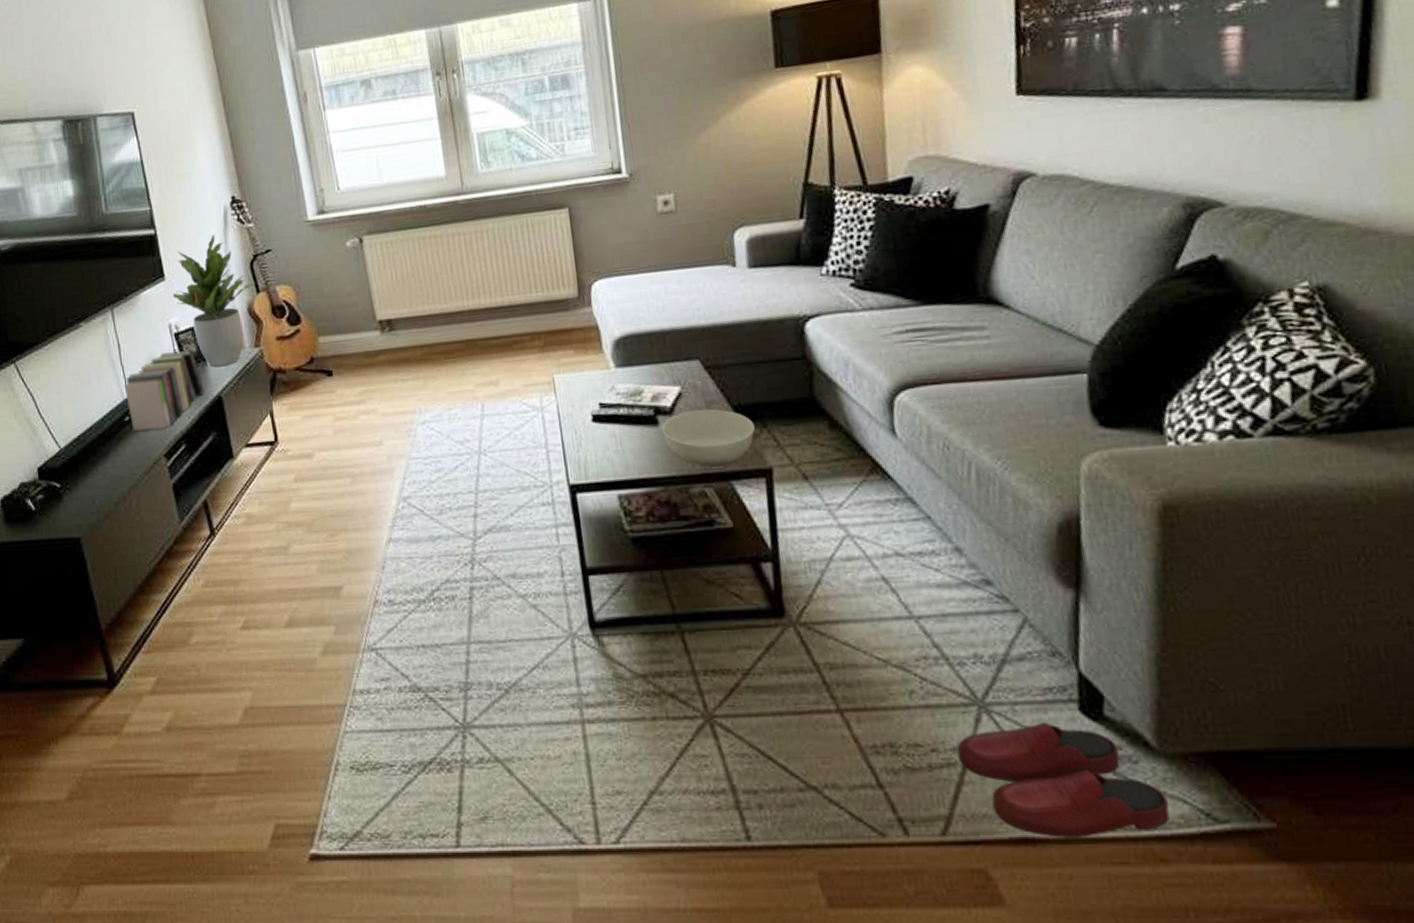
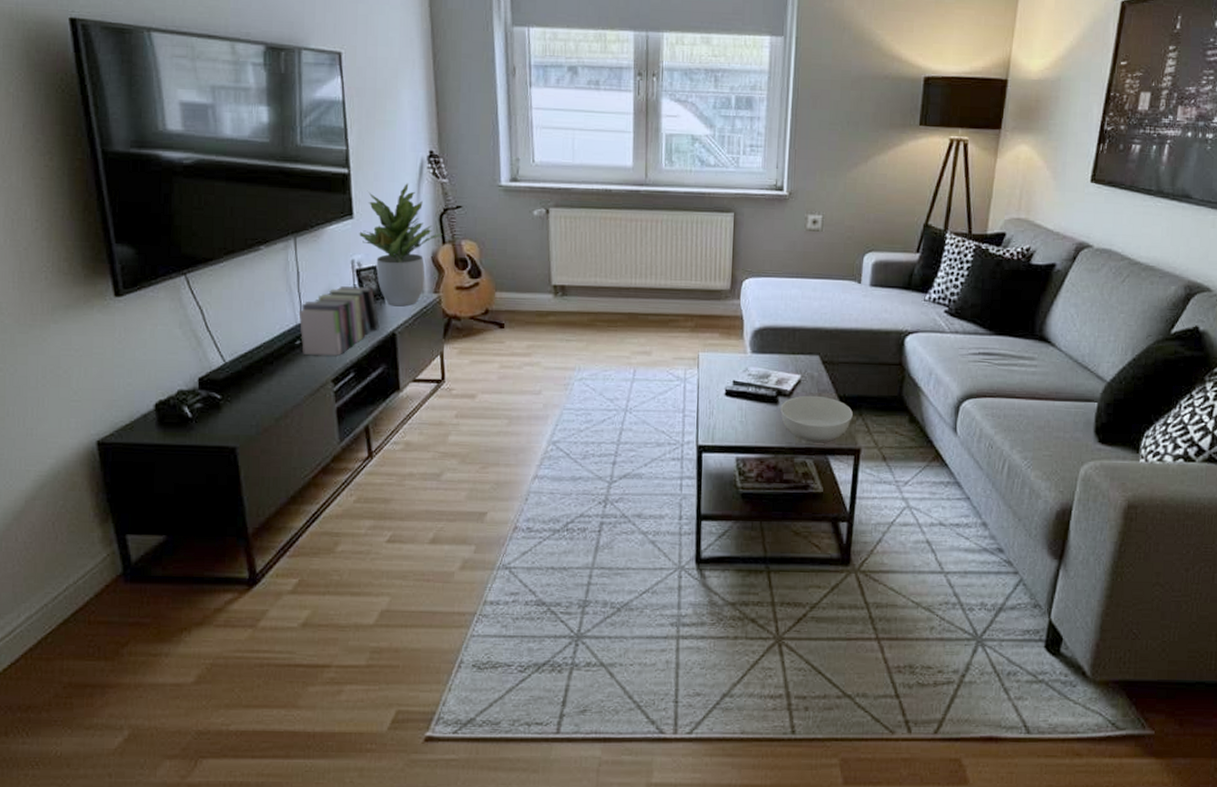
slippers: present [957,721,1170,838] -> none [956,654,1090,738]

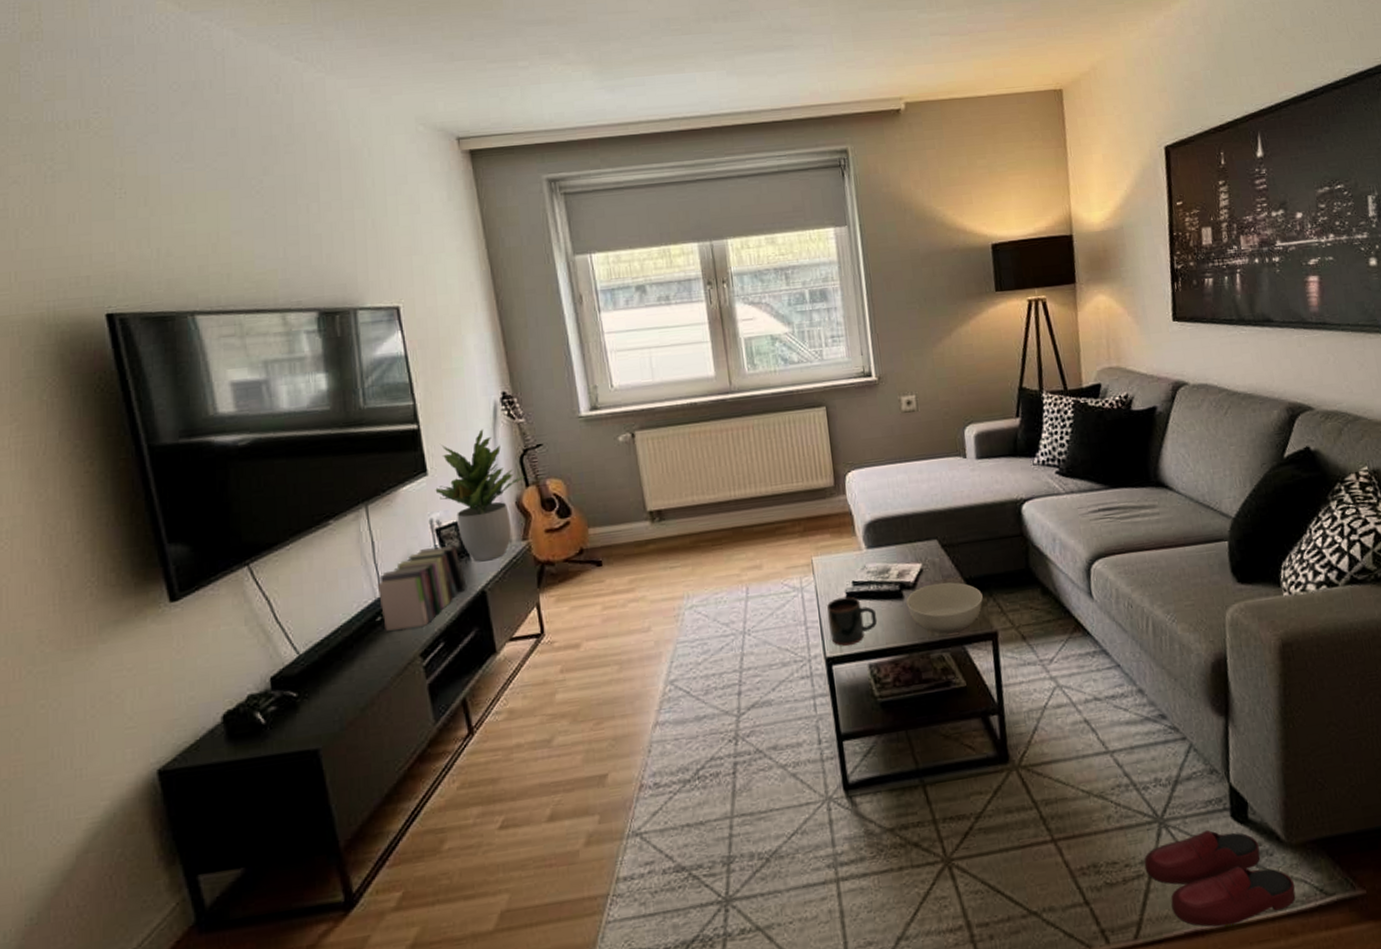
mug: none [704,393,751,438] -> present [826,596,878,646]
slippers: none [956,654,1090,738] -> present [1144,829,1296,927]

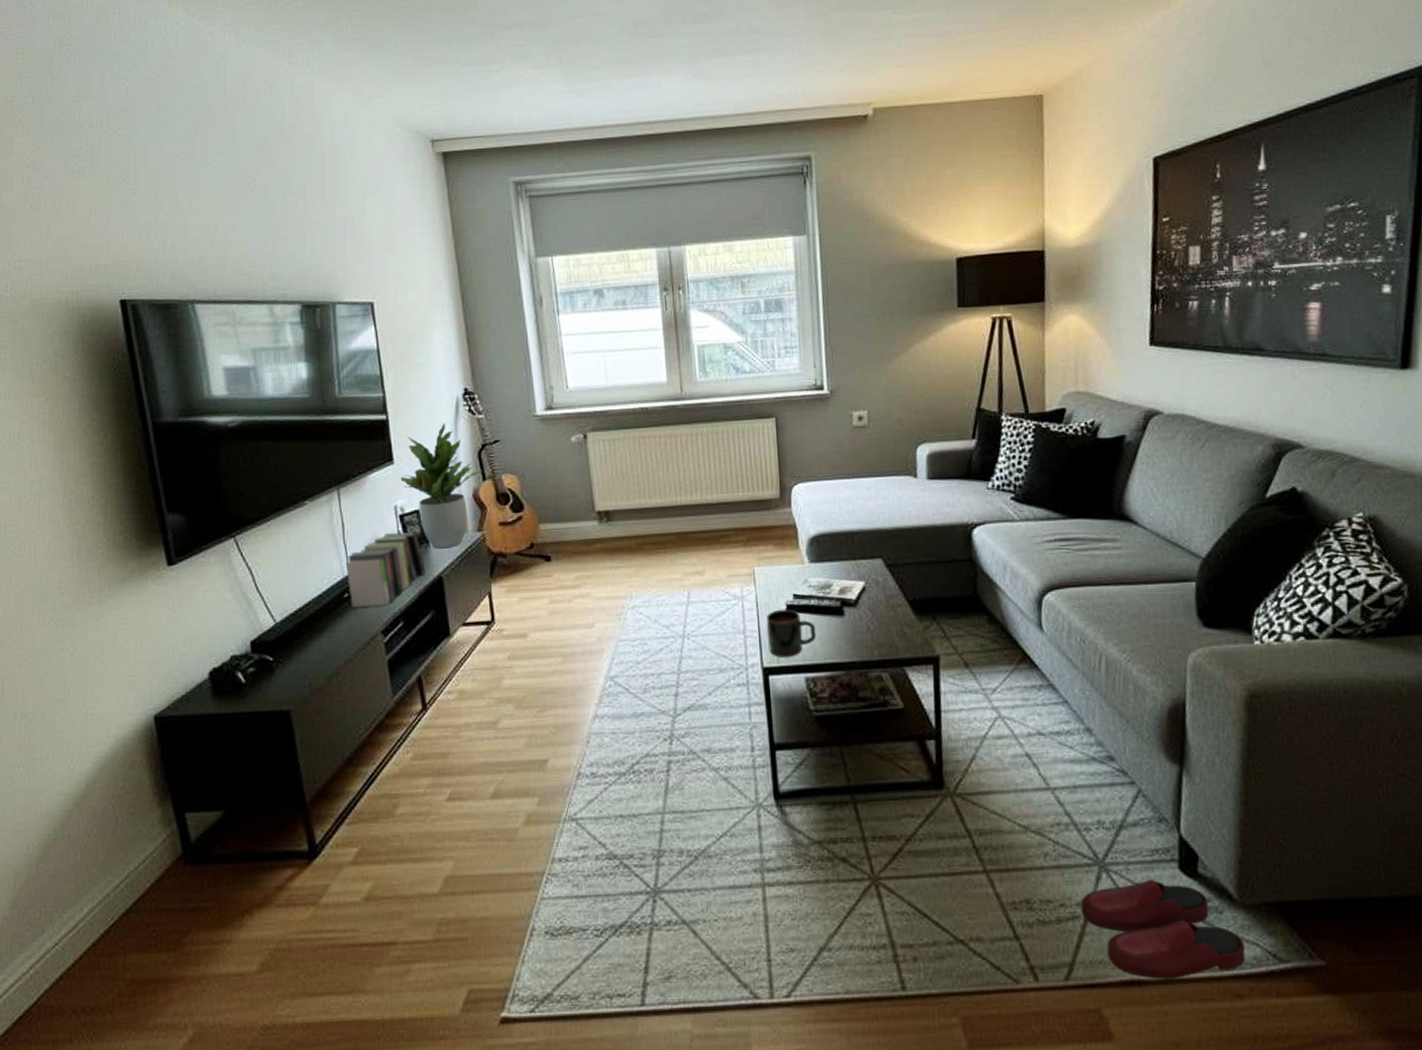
bowl: present [906,582,983,635] -> none [847,602,926,656]

